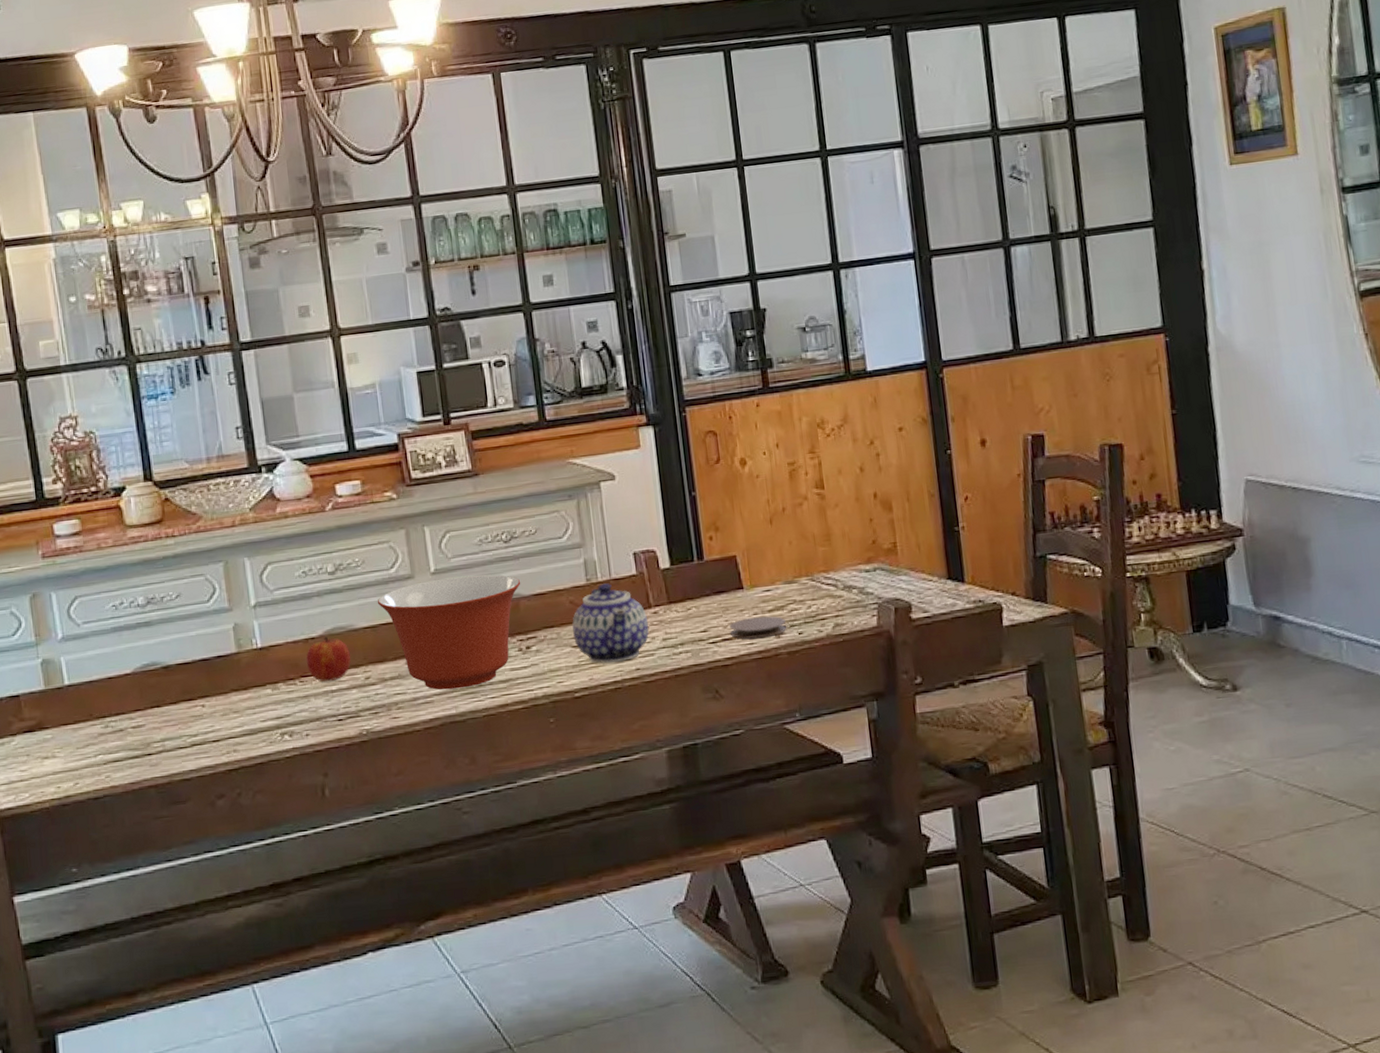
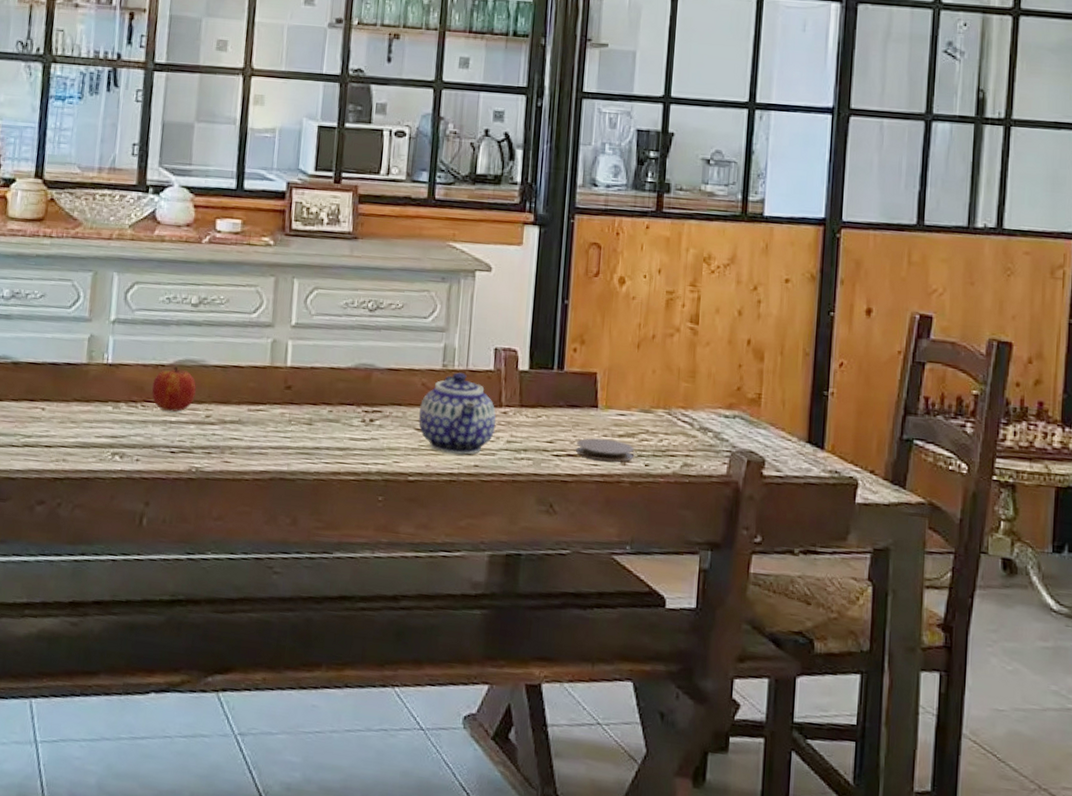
mixing bowl: present [377,574,521,690] -> none [233,333,378,448]

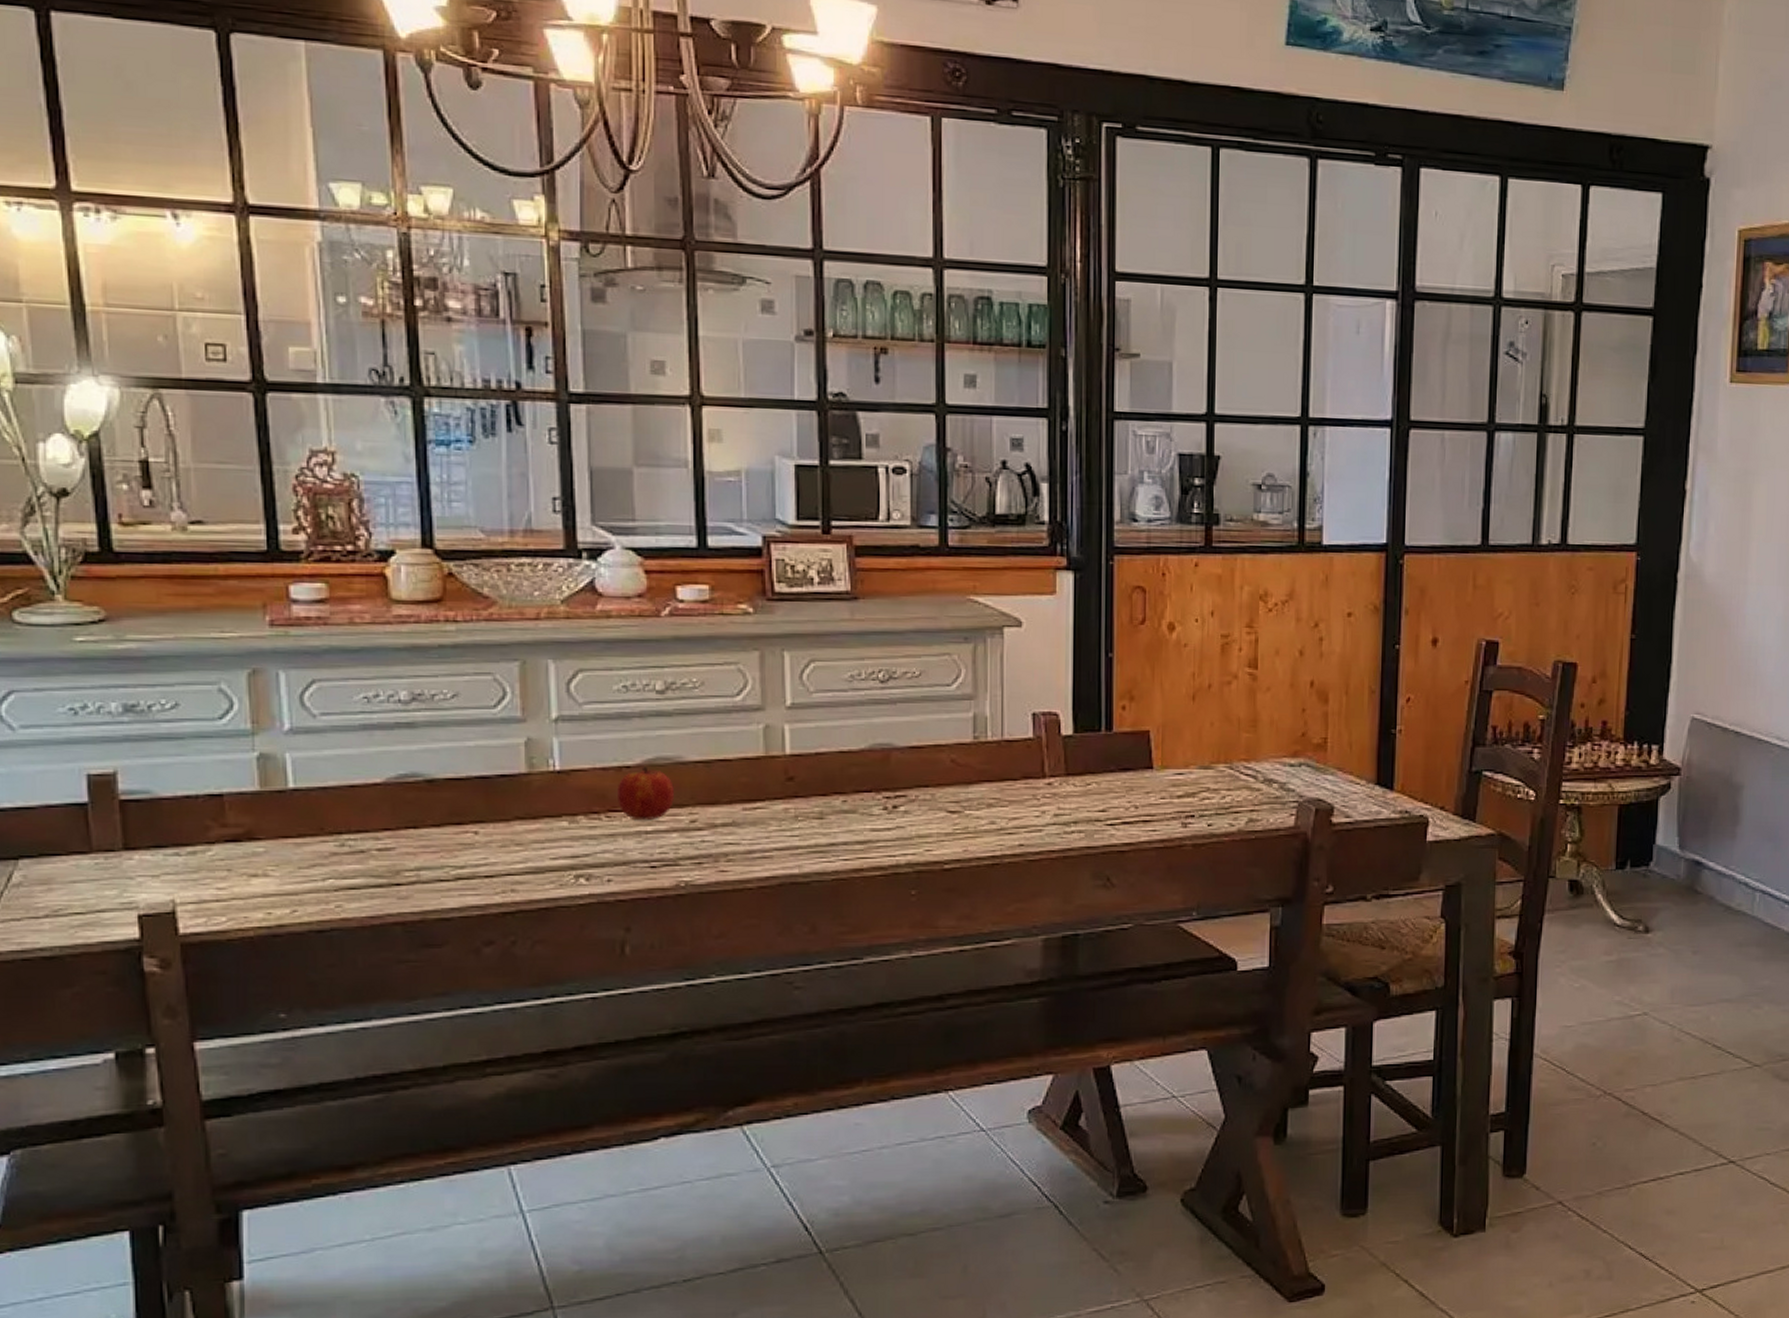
teapot: present [419,372,496,455] -> none [951,744,1040,834]
coaster: present [576,438,634,462] -> none [1132,802,1195,825]

